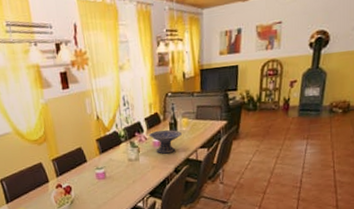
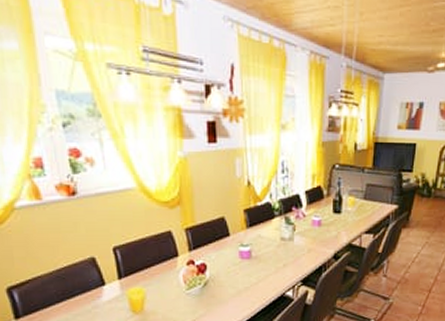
decorative bowl: present [149,129,183,154] -> none [308,207,348,236]

